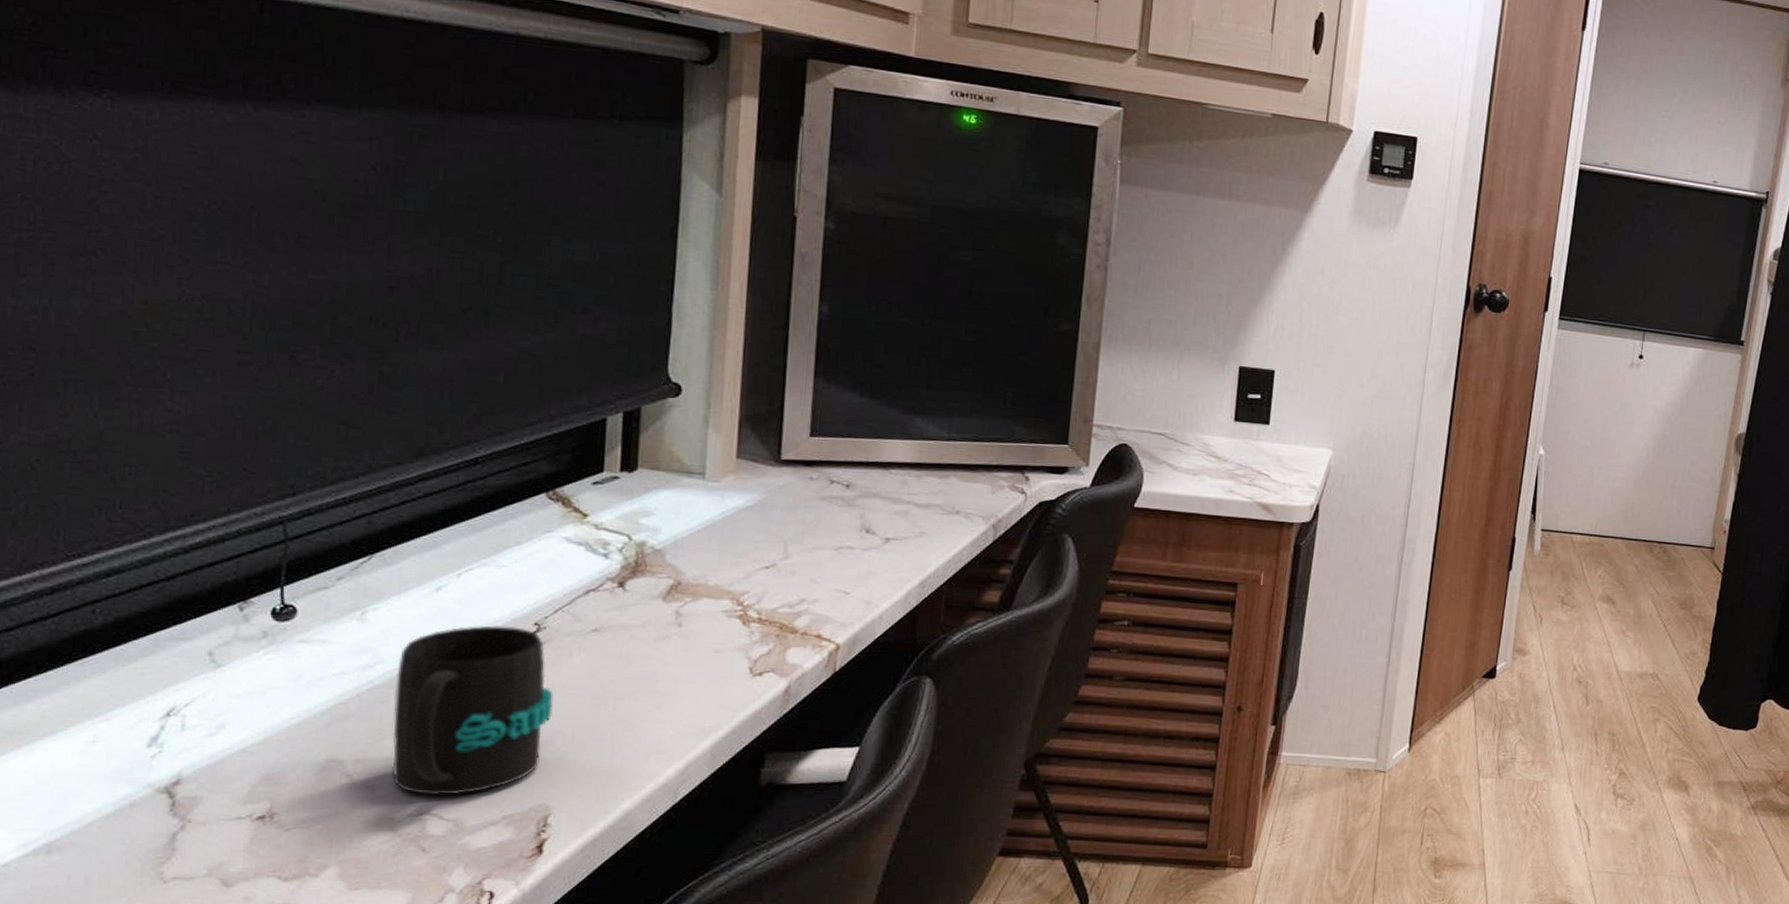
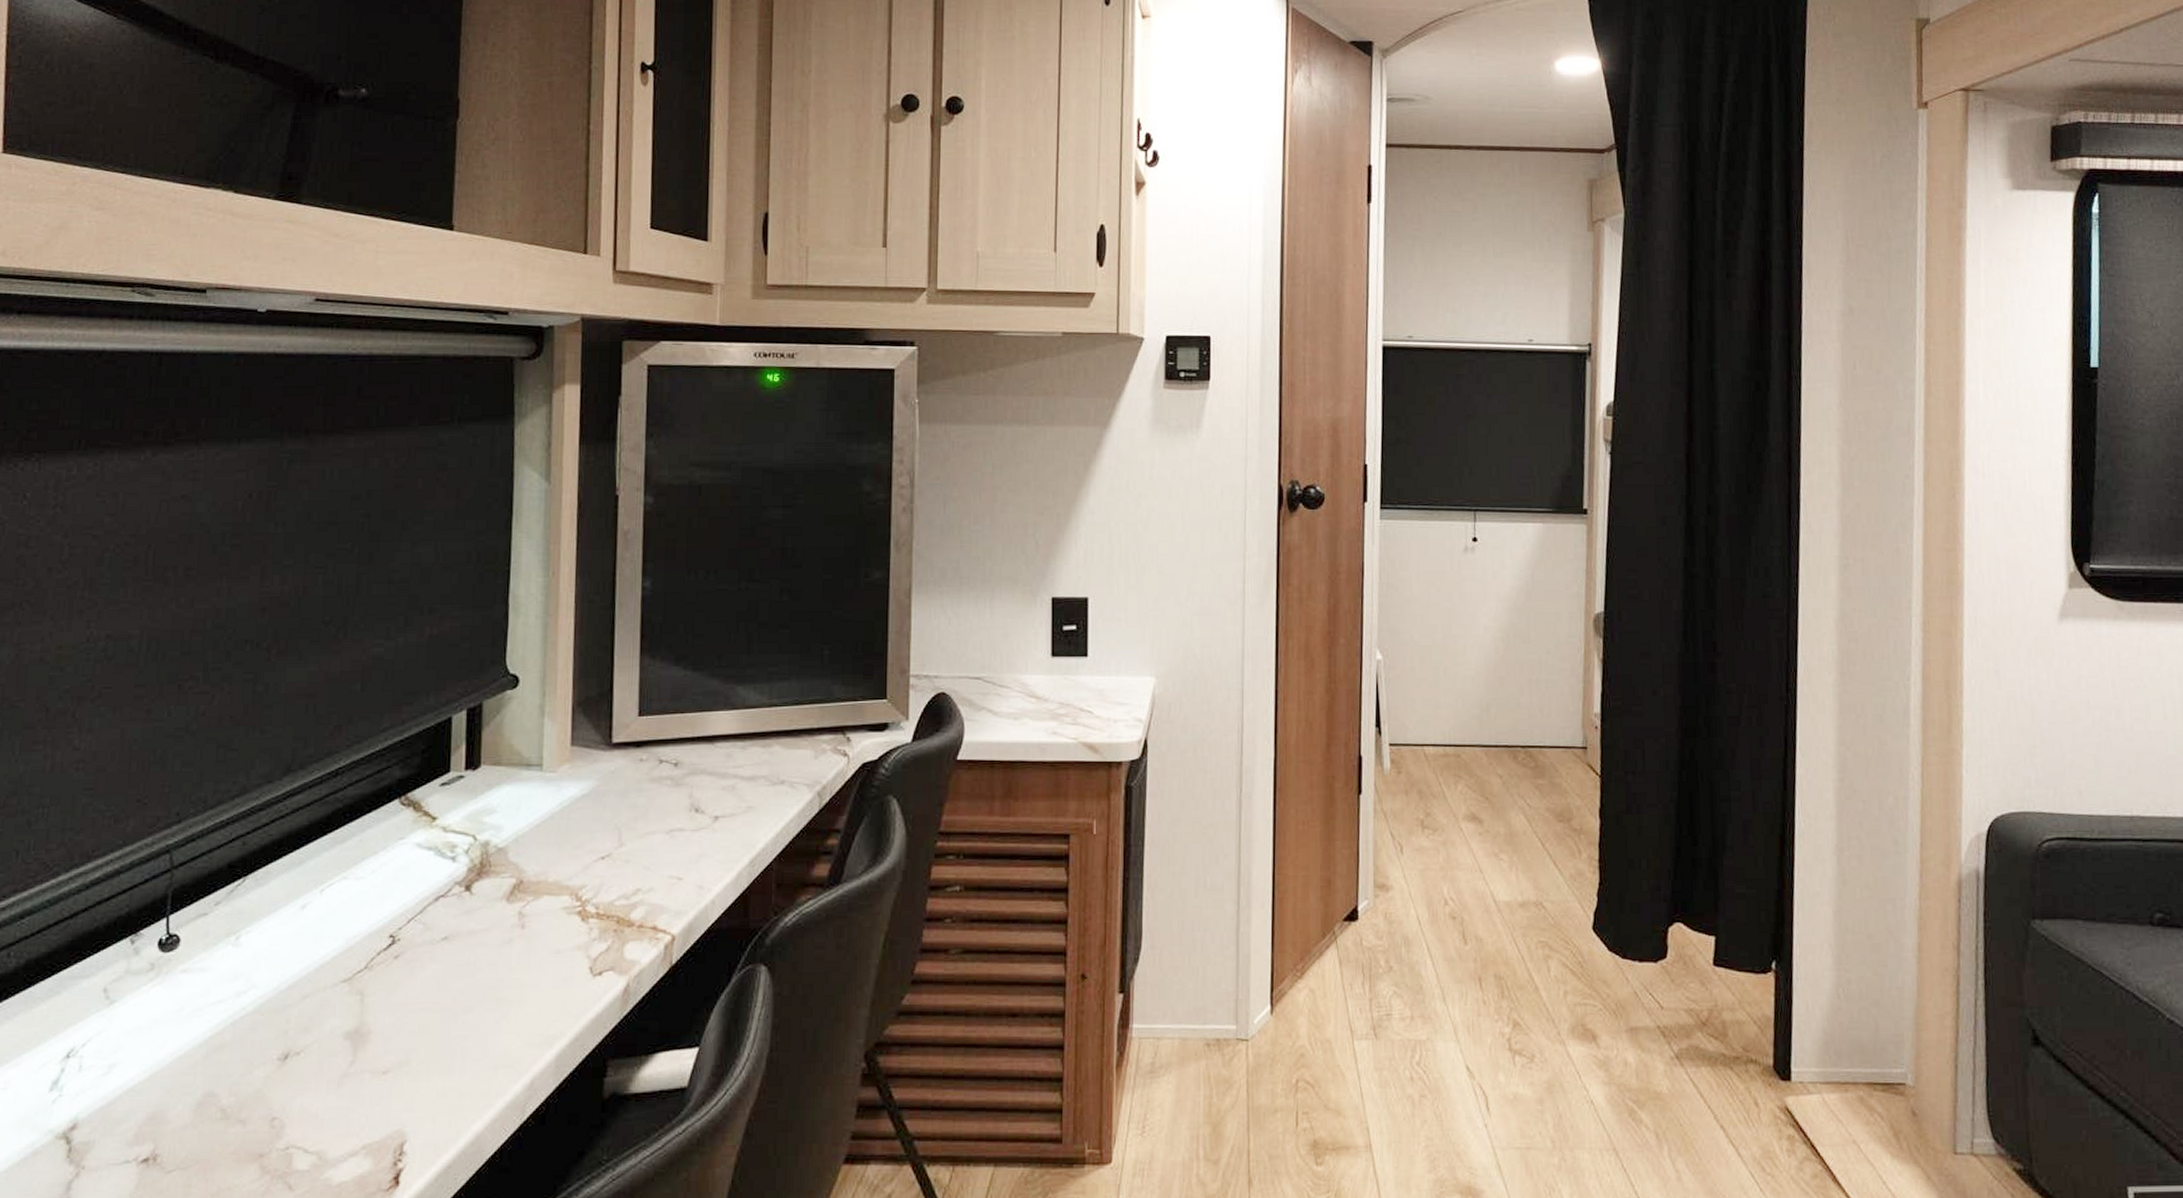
mug: present [391,625,554,795] -> none [261,940,408,1126]

